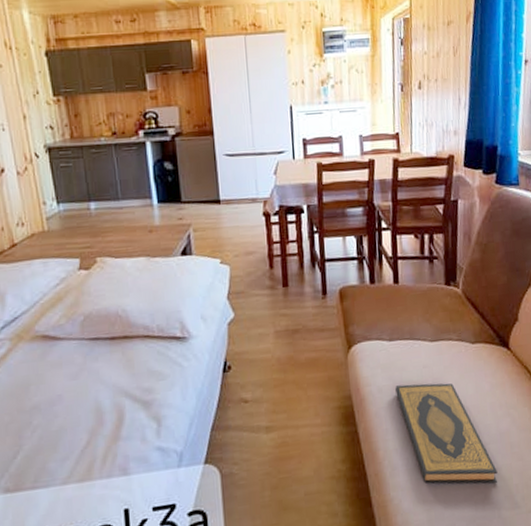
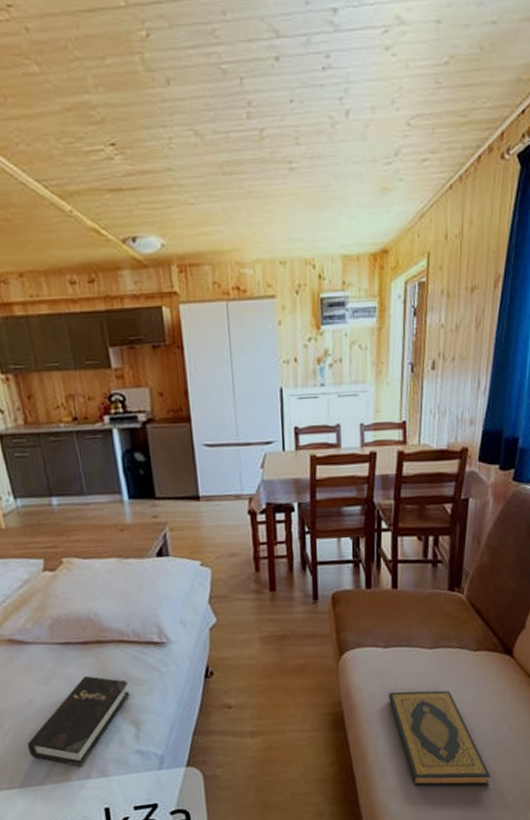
hardback book: none [53,371,153,466] -> present [27,676,130,768]

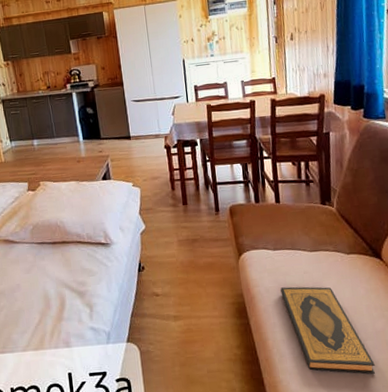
hardback book: present [27,676,130,768] -> none [15,268,85,339]

